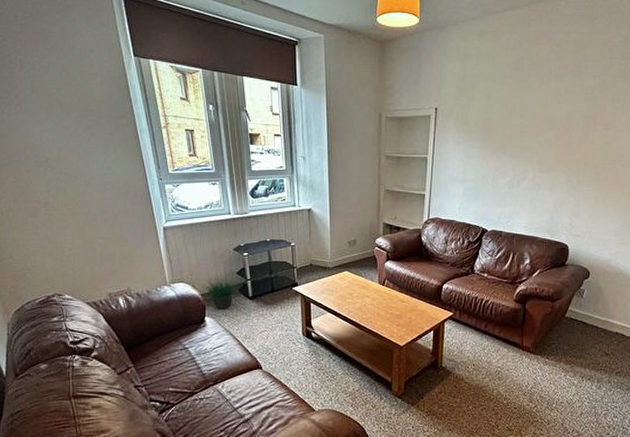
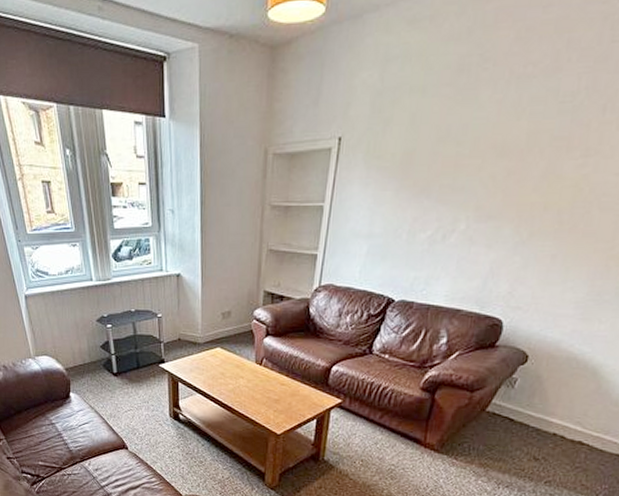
potted plant: present [201,272,238,309] -> none [65,345,102,385]

